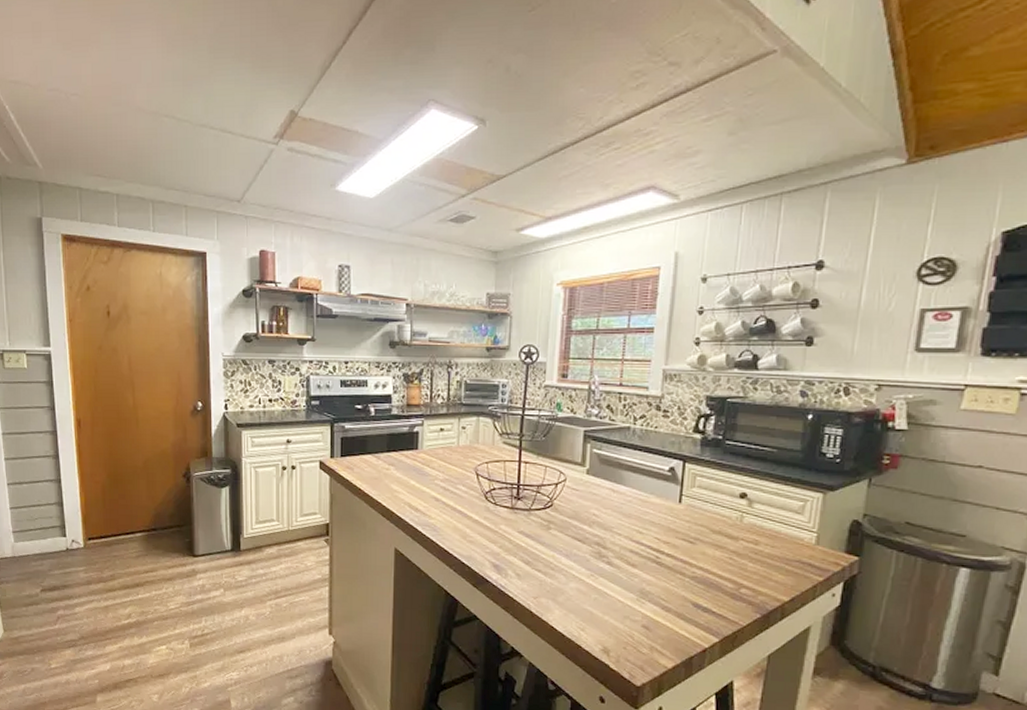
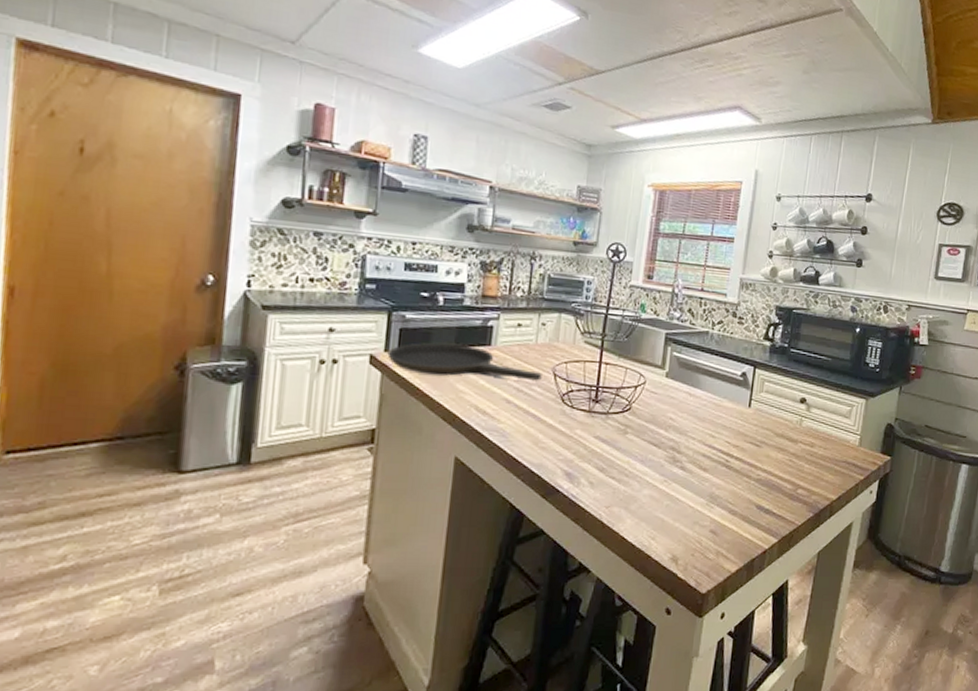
frying pan: none [333,448,466,481] -> present [387,342,542,381]

